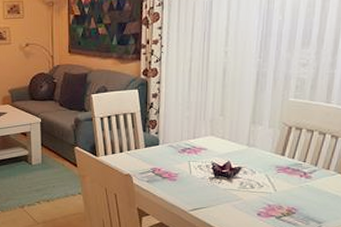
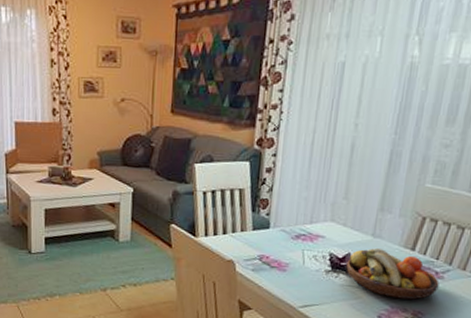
fruit bowl: none [227,156,308,198] -> present [346,248,439,300]

